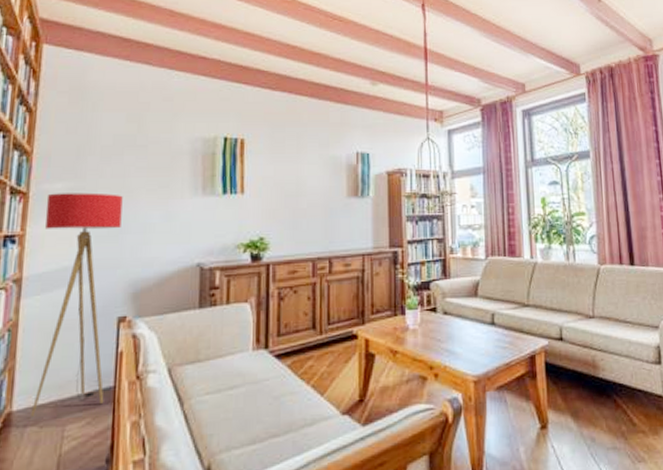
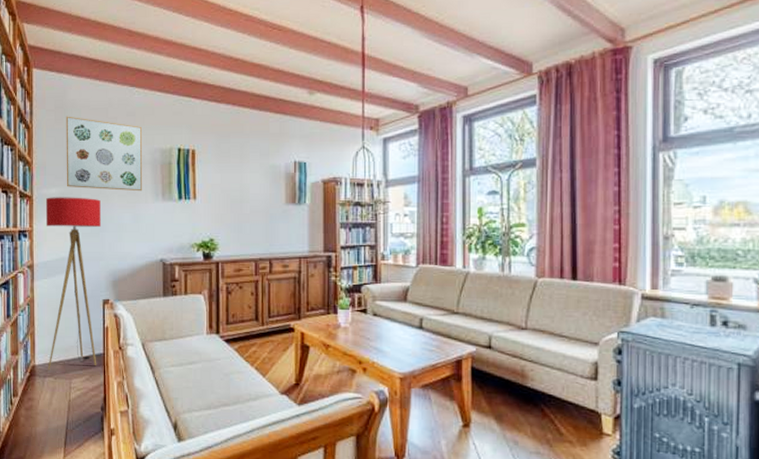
wall art: none [77,99,181,186] -> present [66,116,143,192]

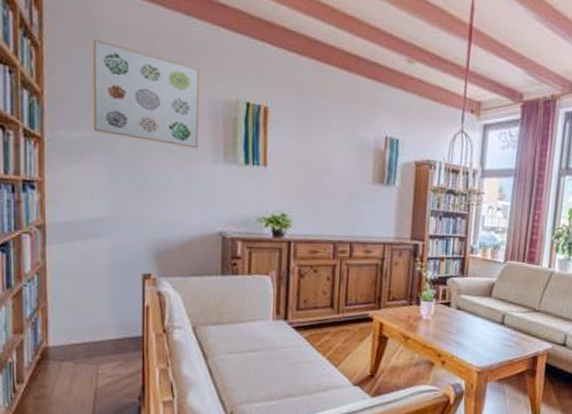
floor lamp: present [45,197,101,370] -> none [62,141,142,354]

